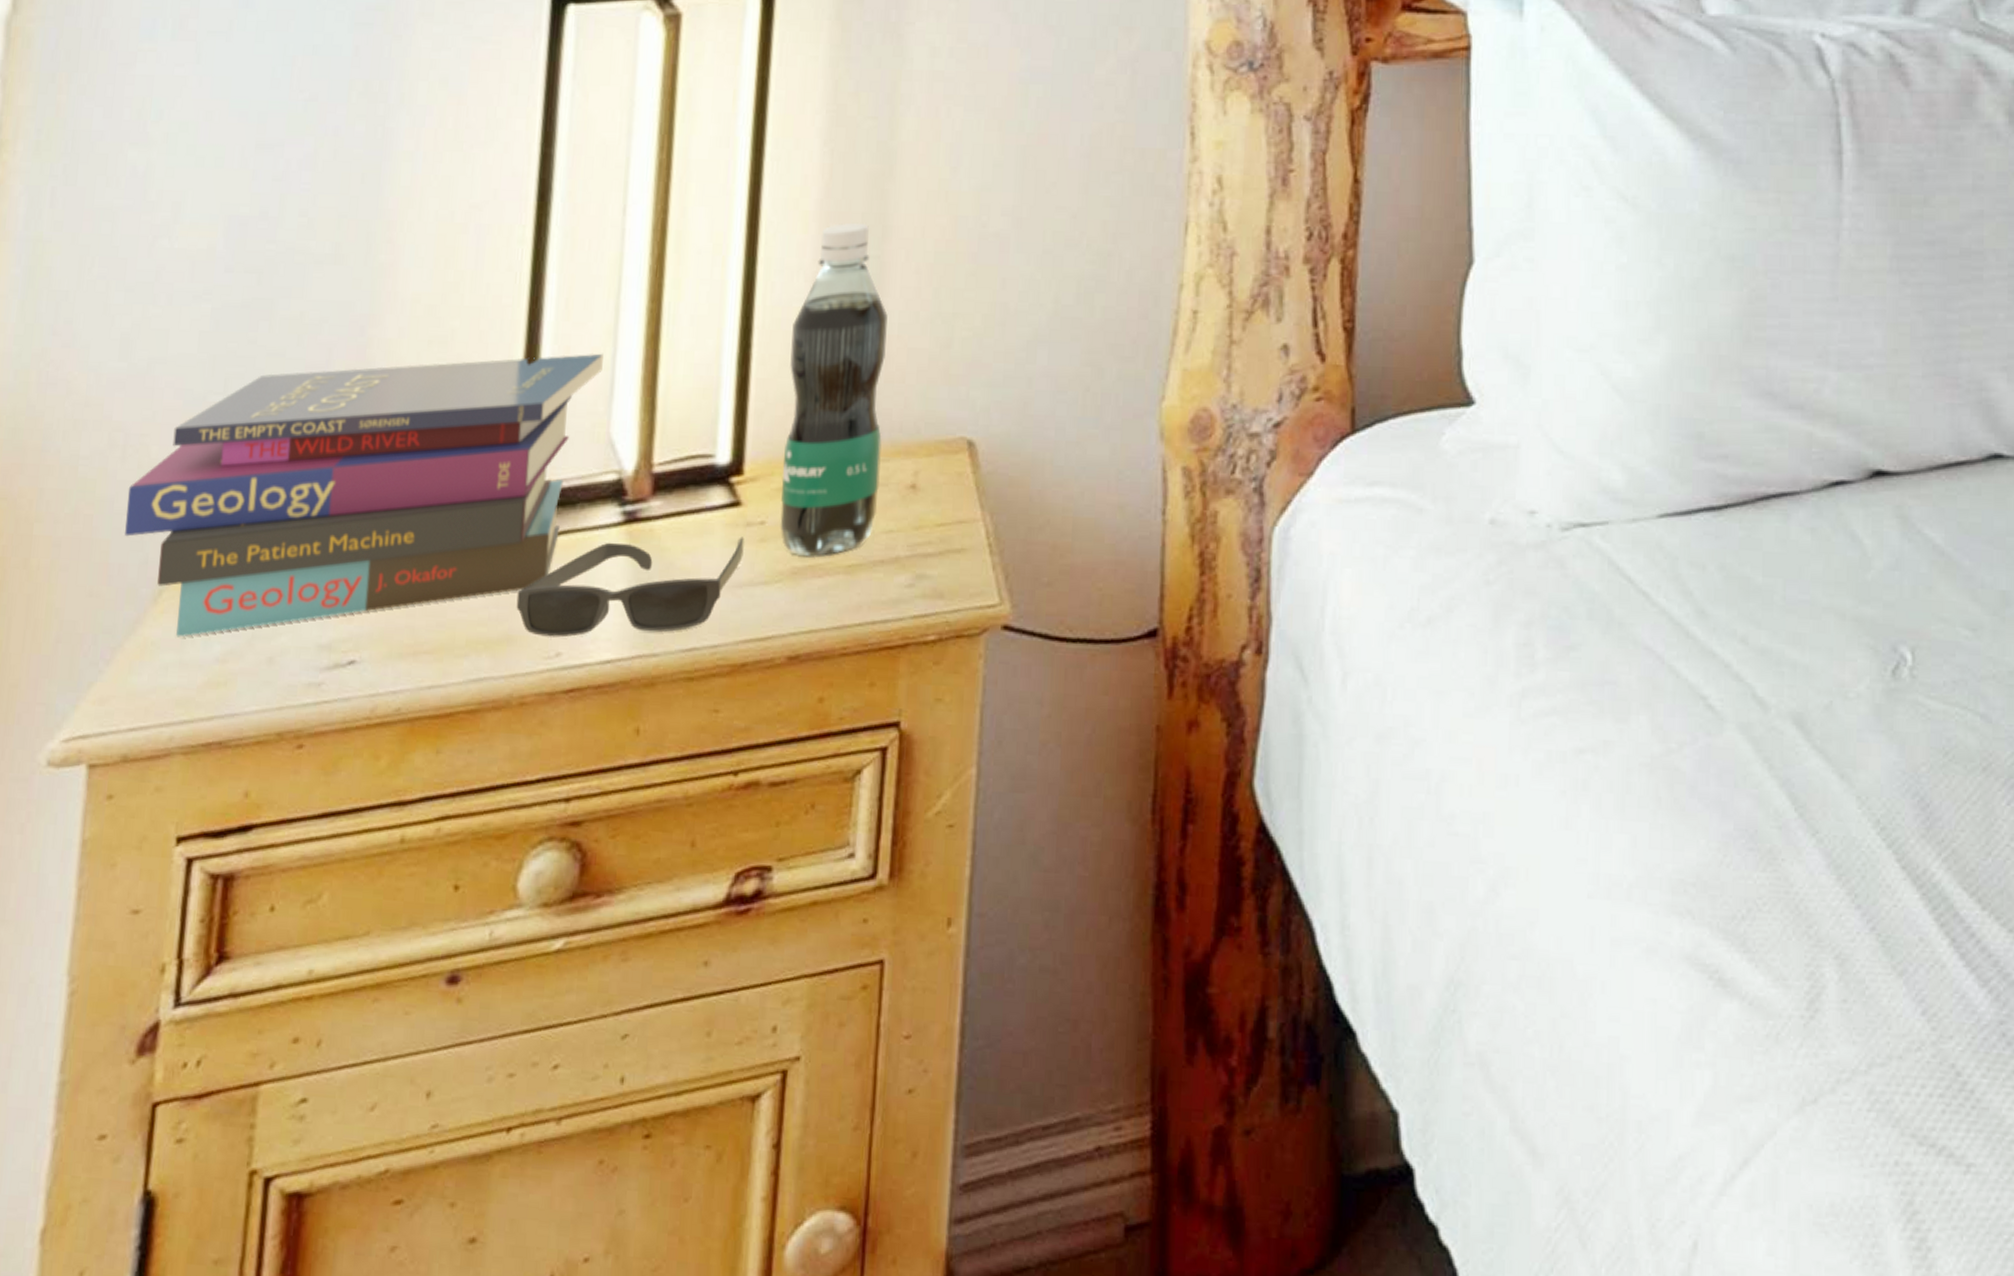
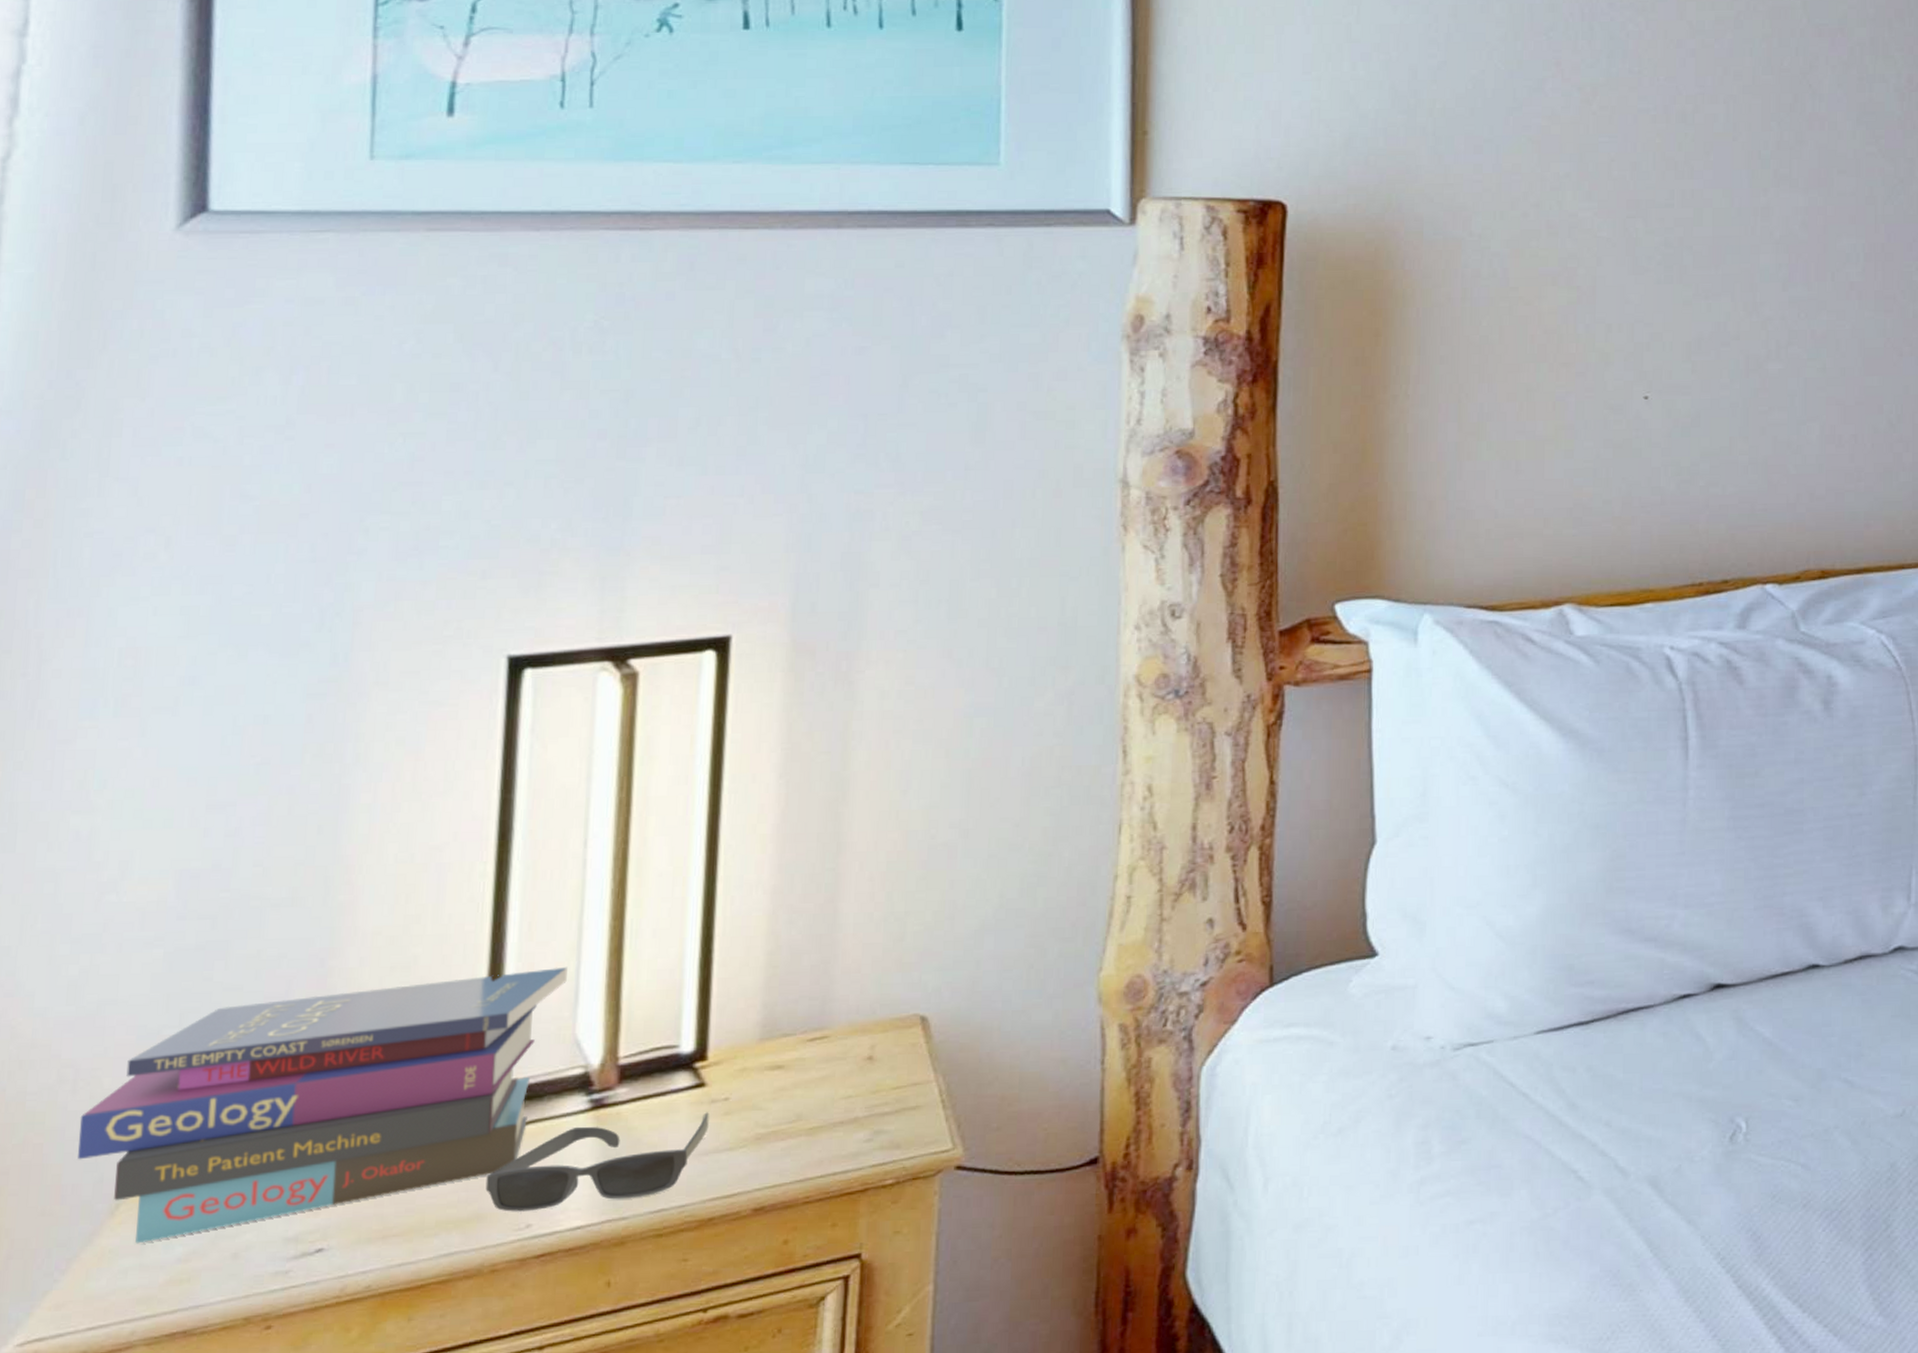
bottle: present [780,222,888,556] -> none [743,841,843,1124]

